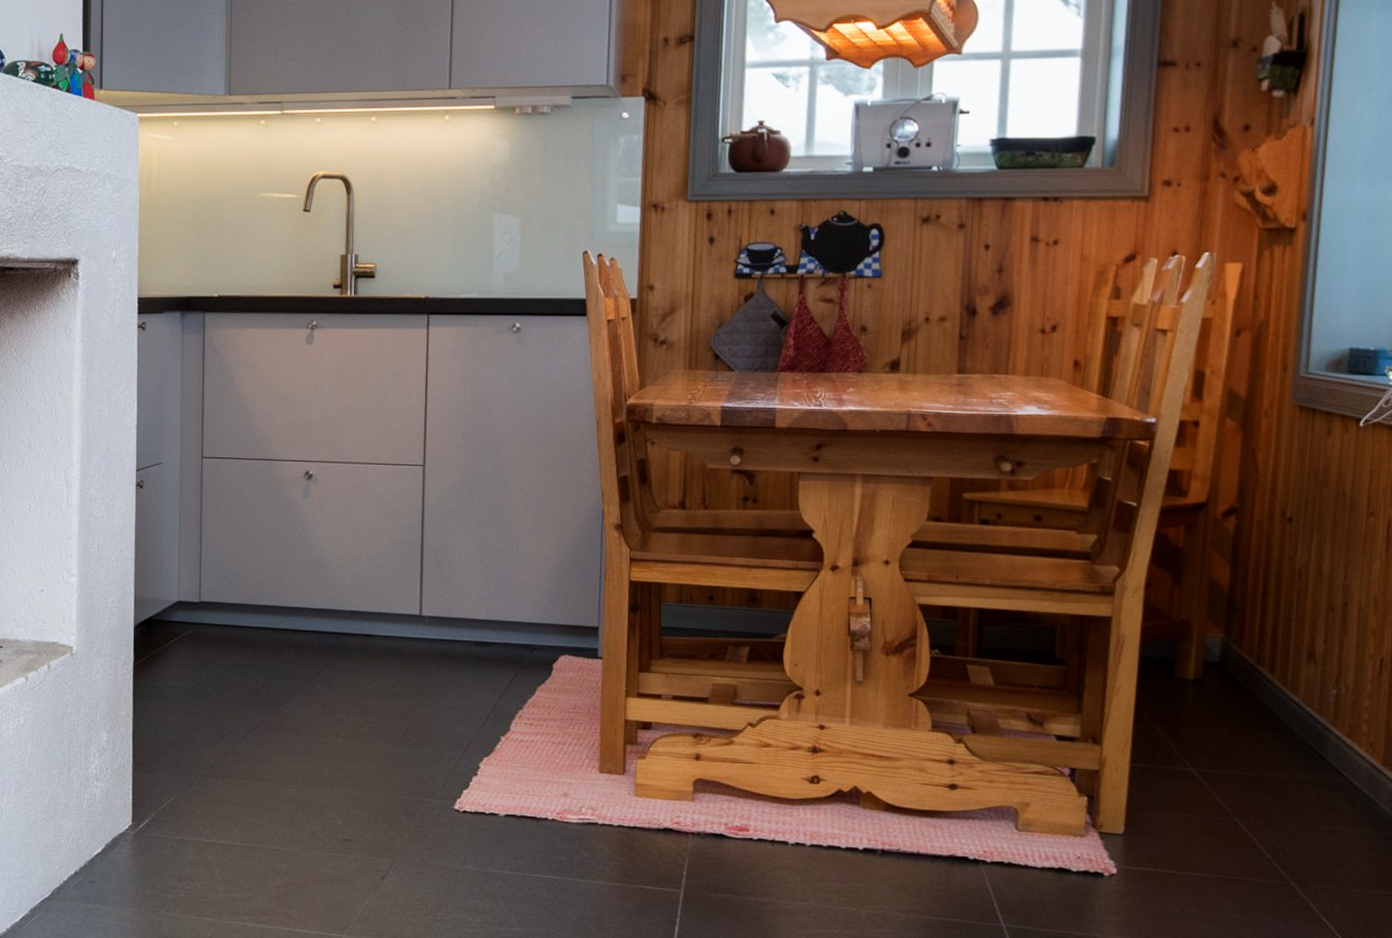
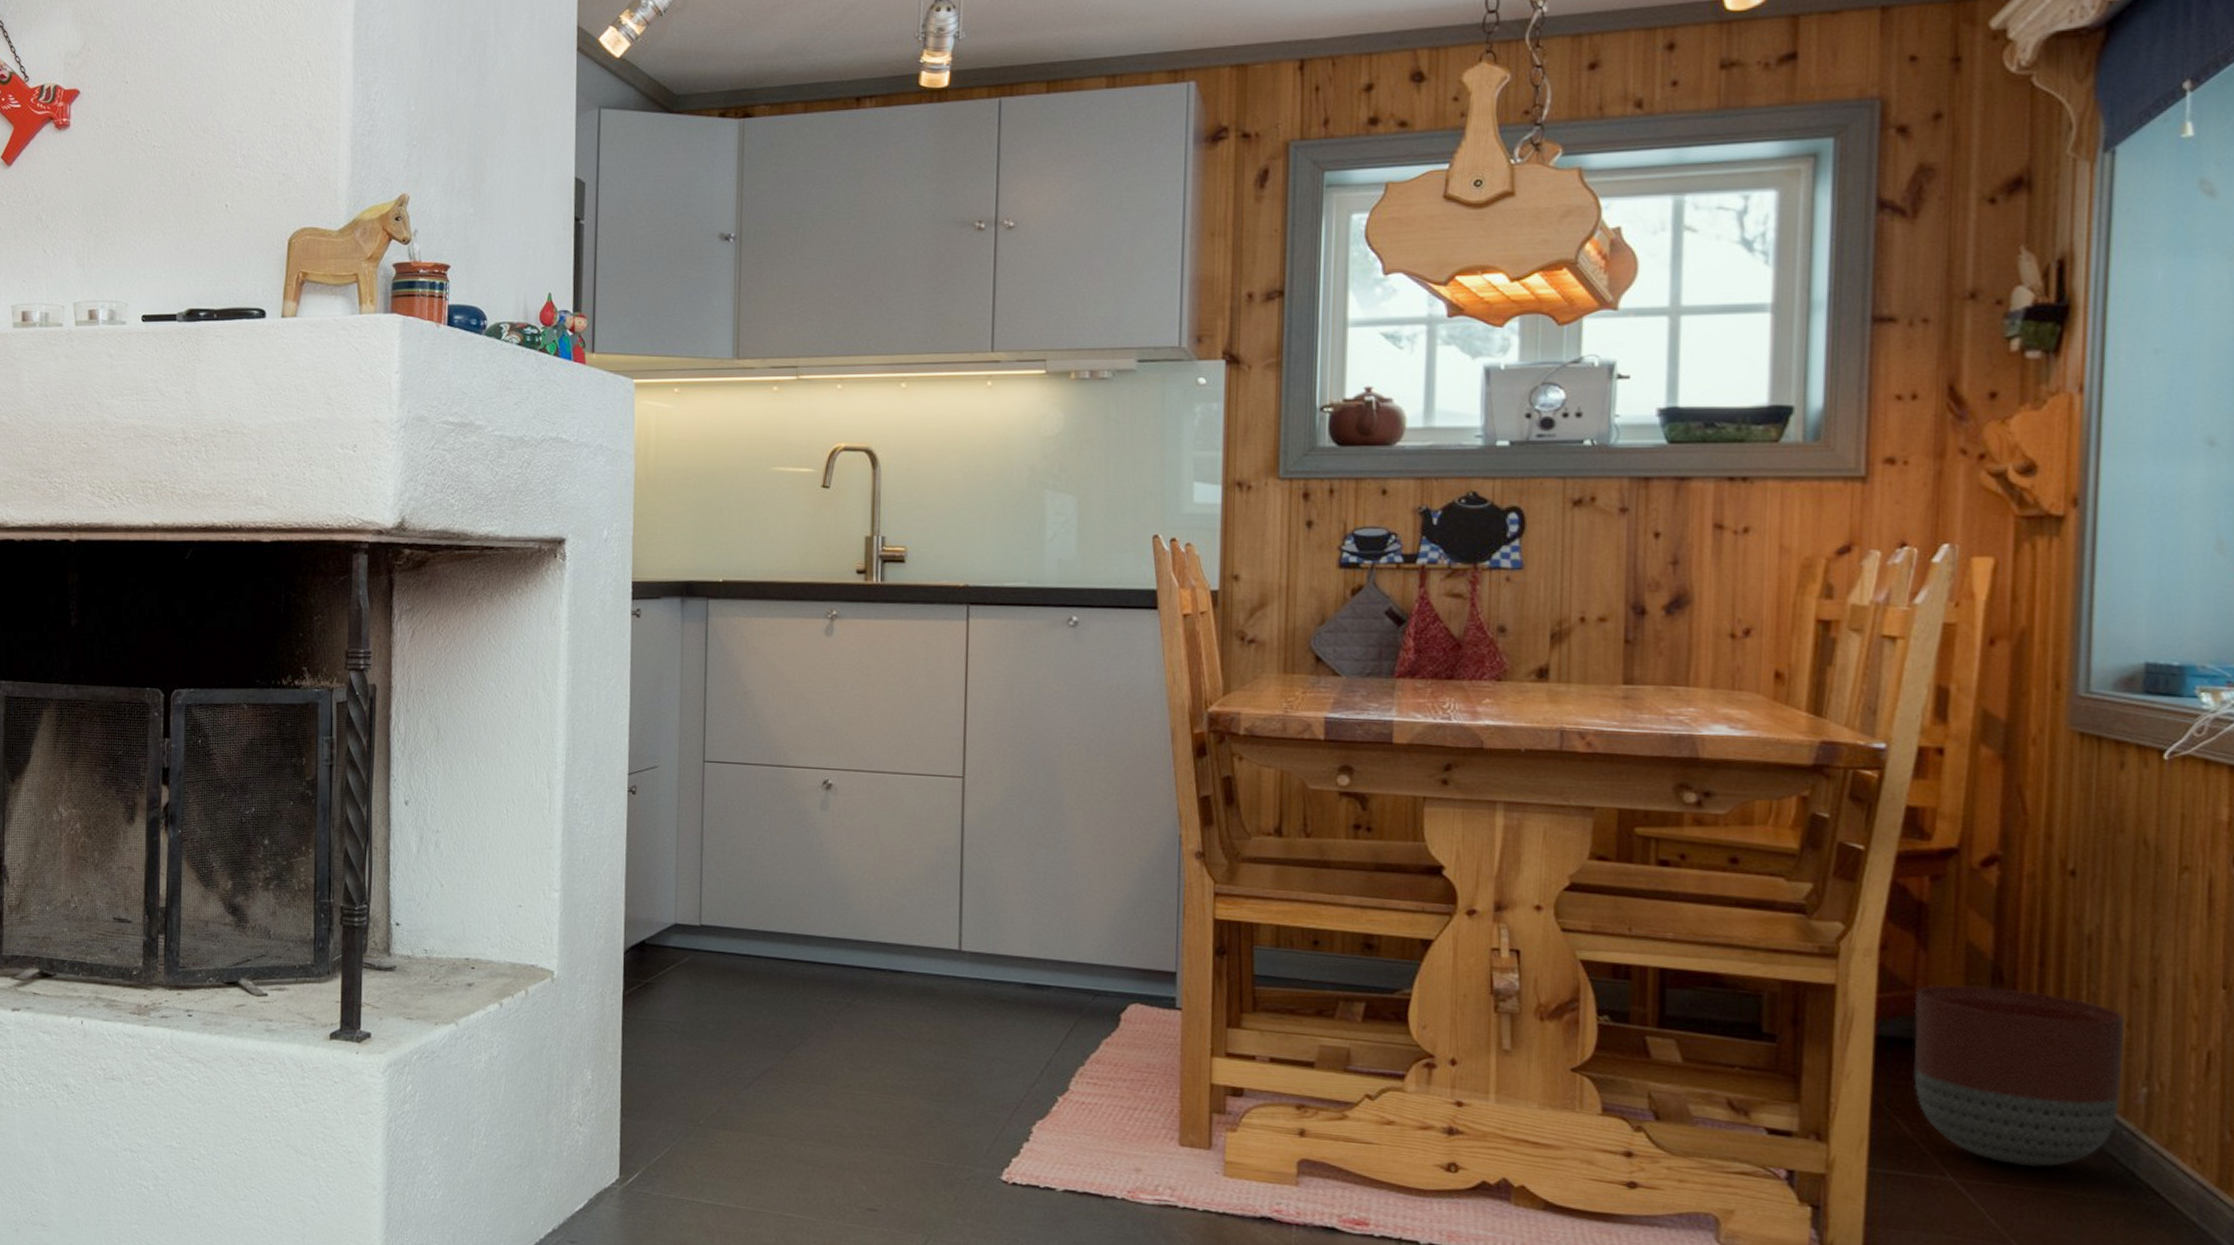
planter: none [1166,614,1323,757] -> present [1913,985,2125,1168]

